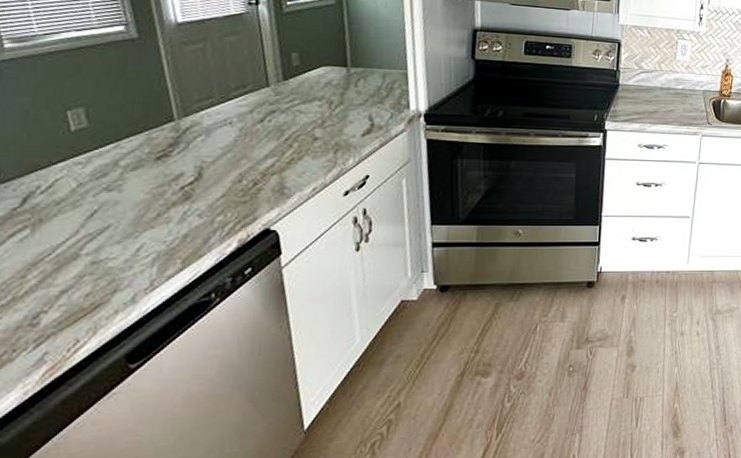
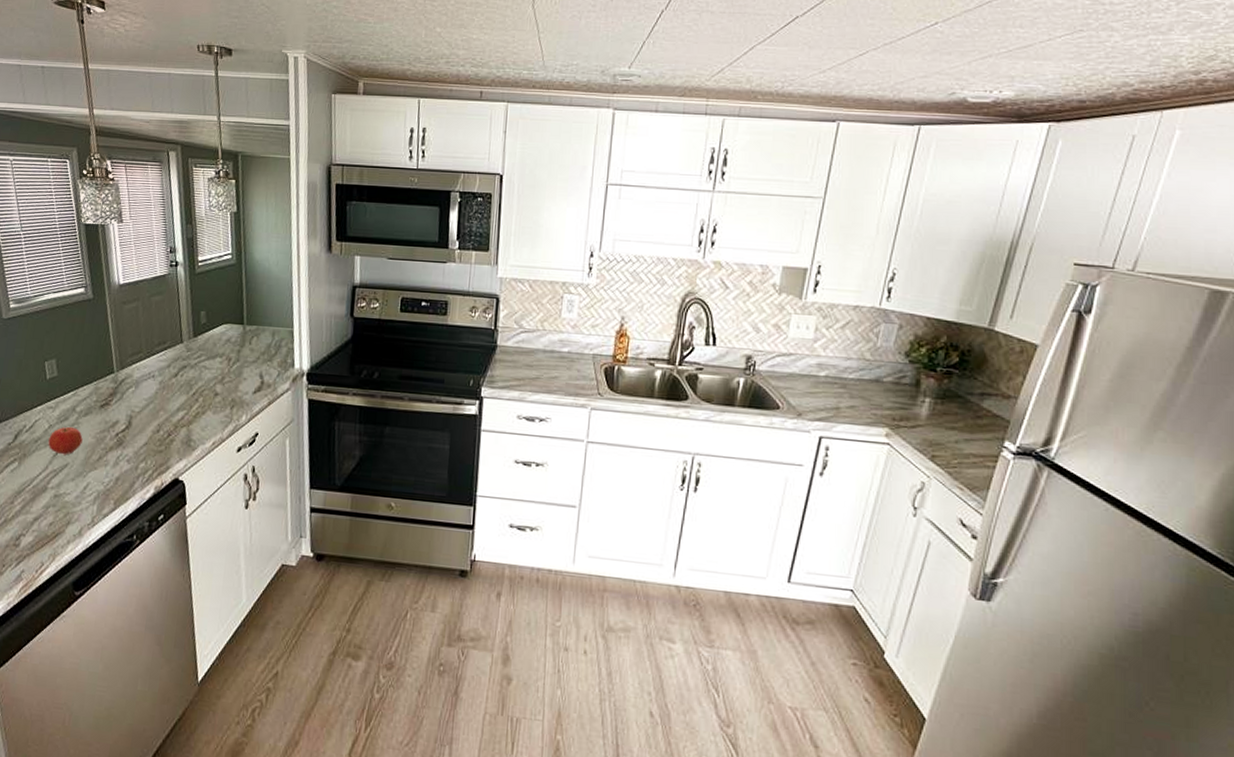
apple: none [77,183,132,216] -> present [48,426,83,455]

